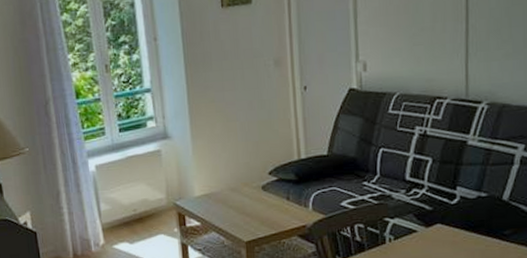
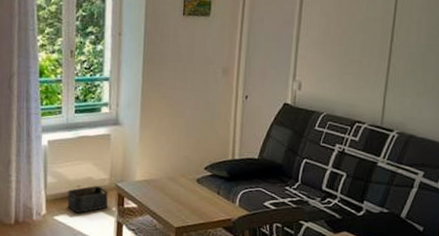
storage bin: none [124,207,168,239] -> present [67,186,108,213]

